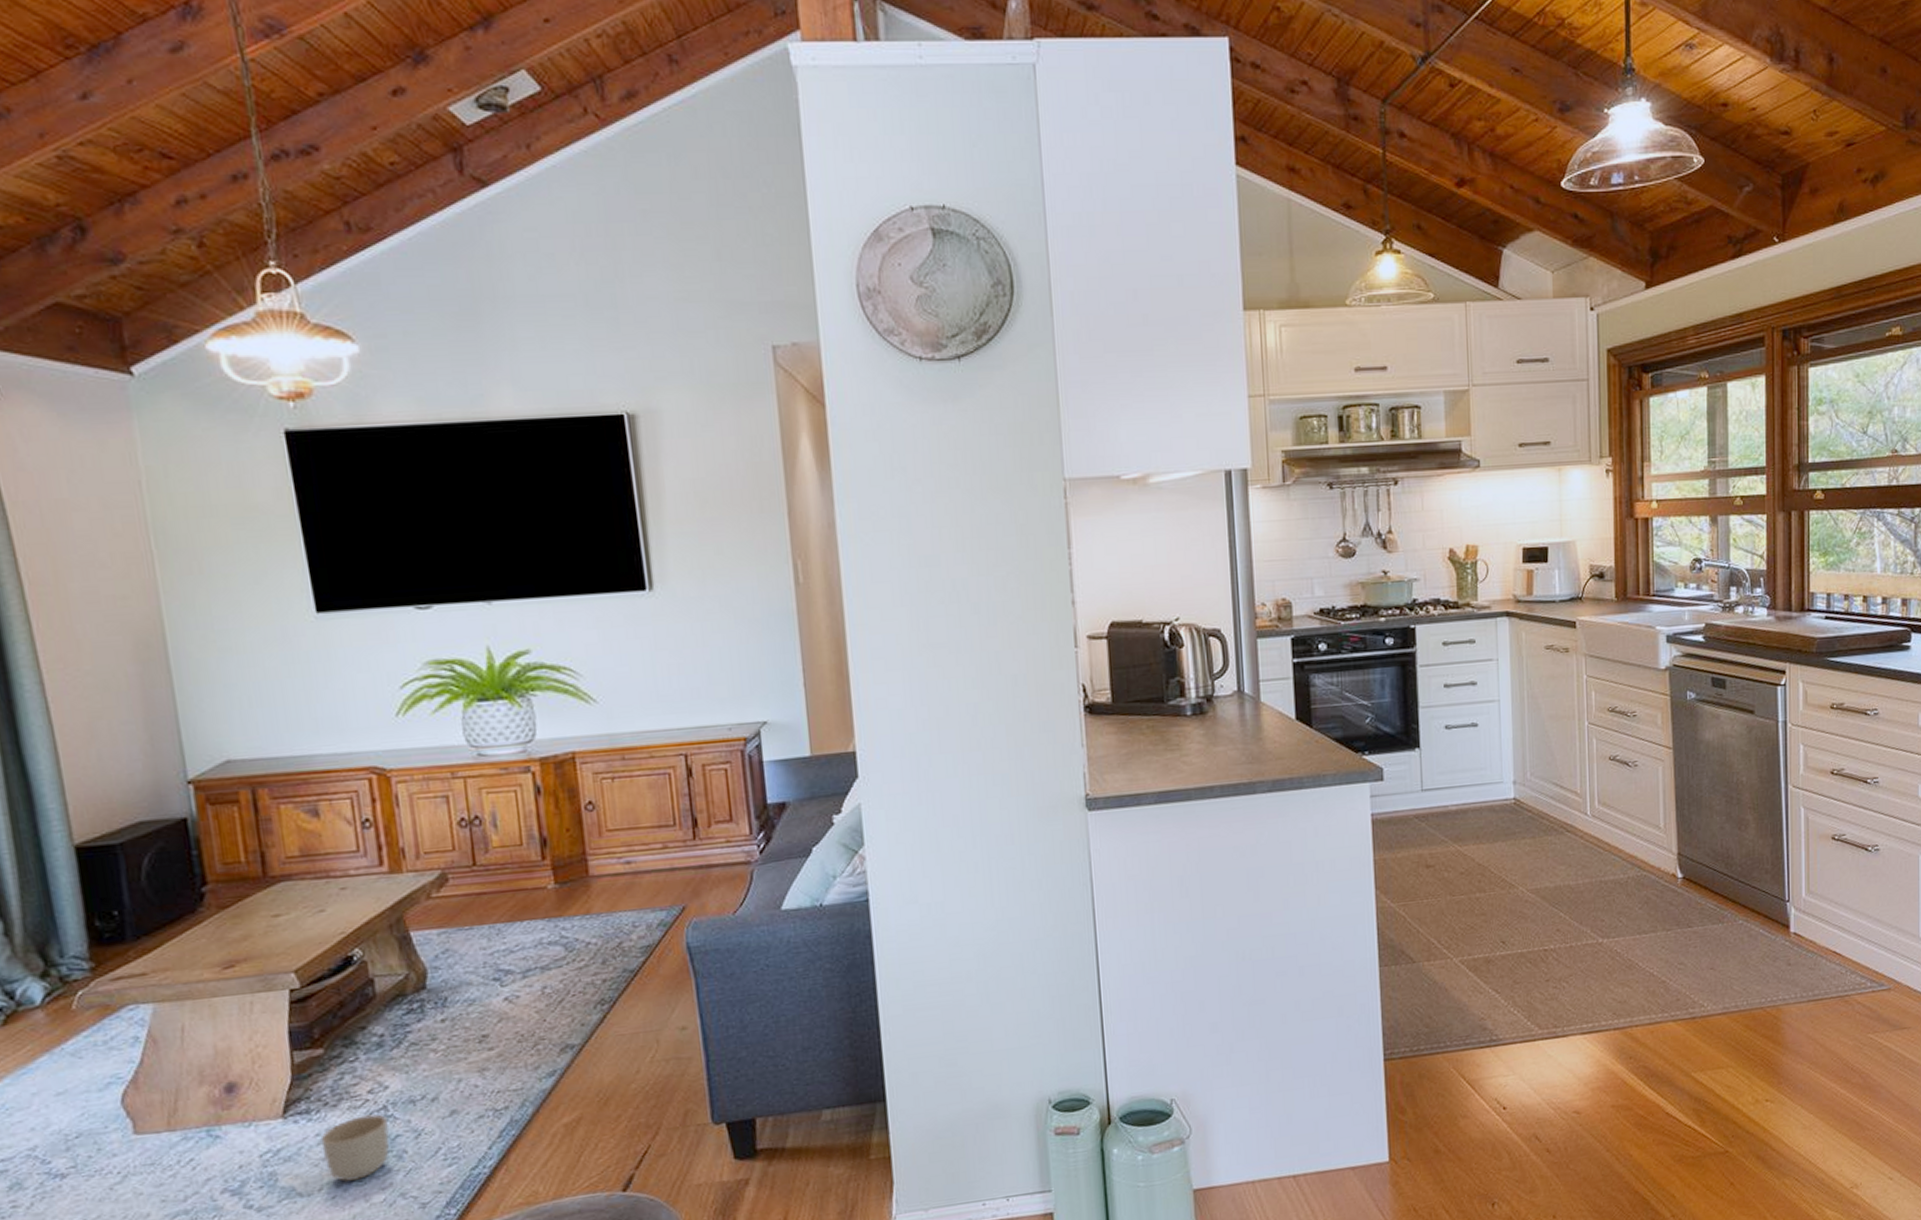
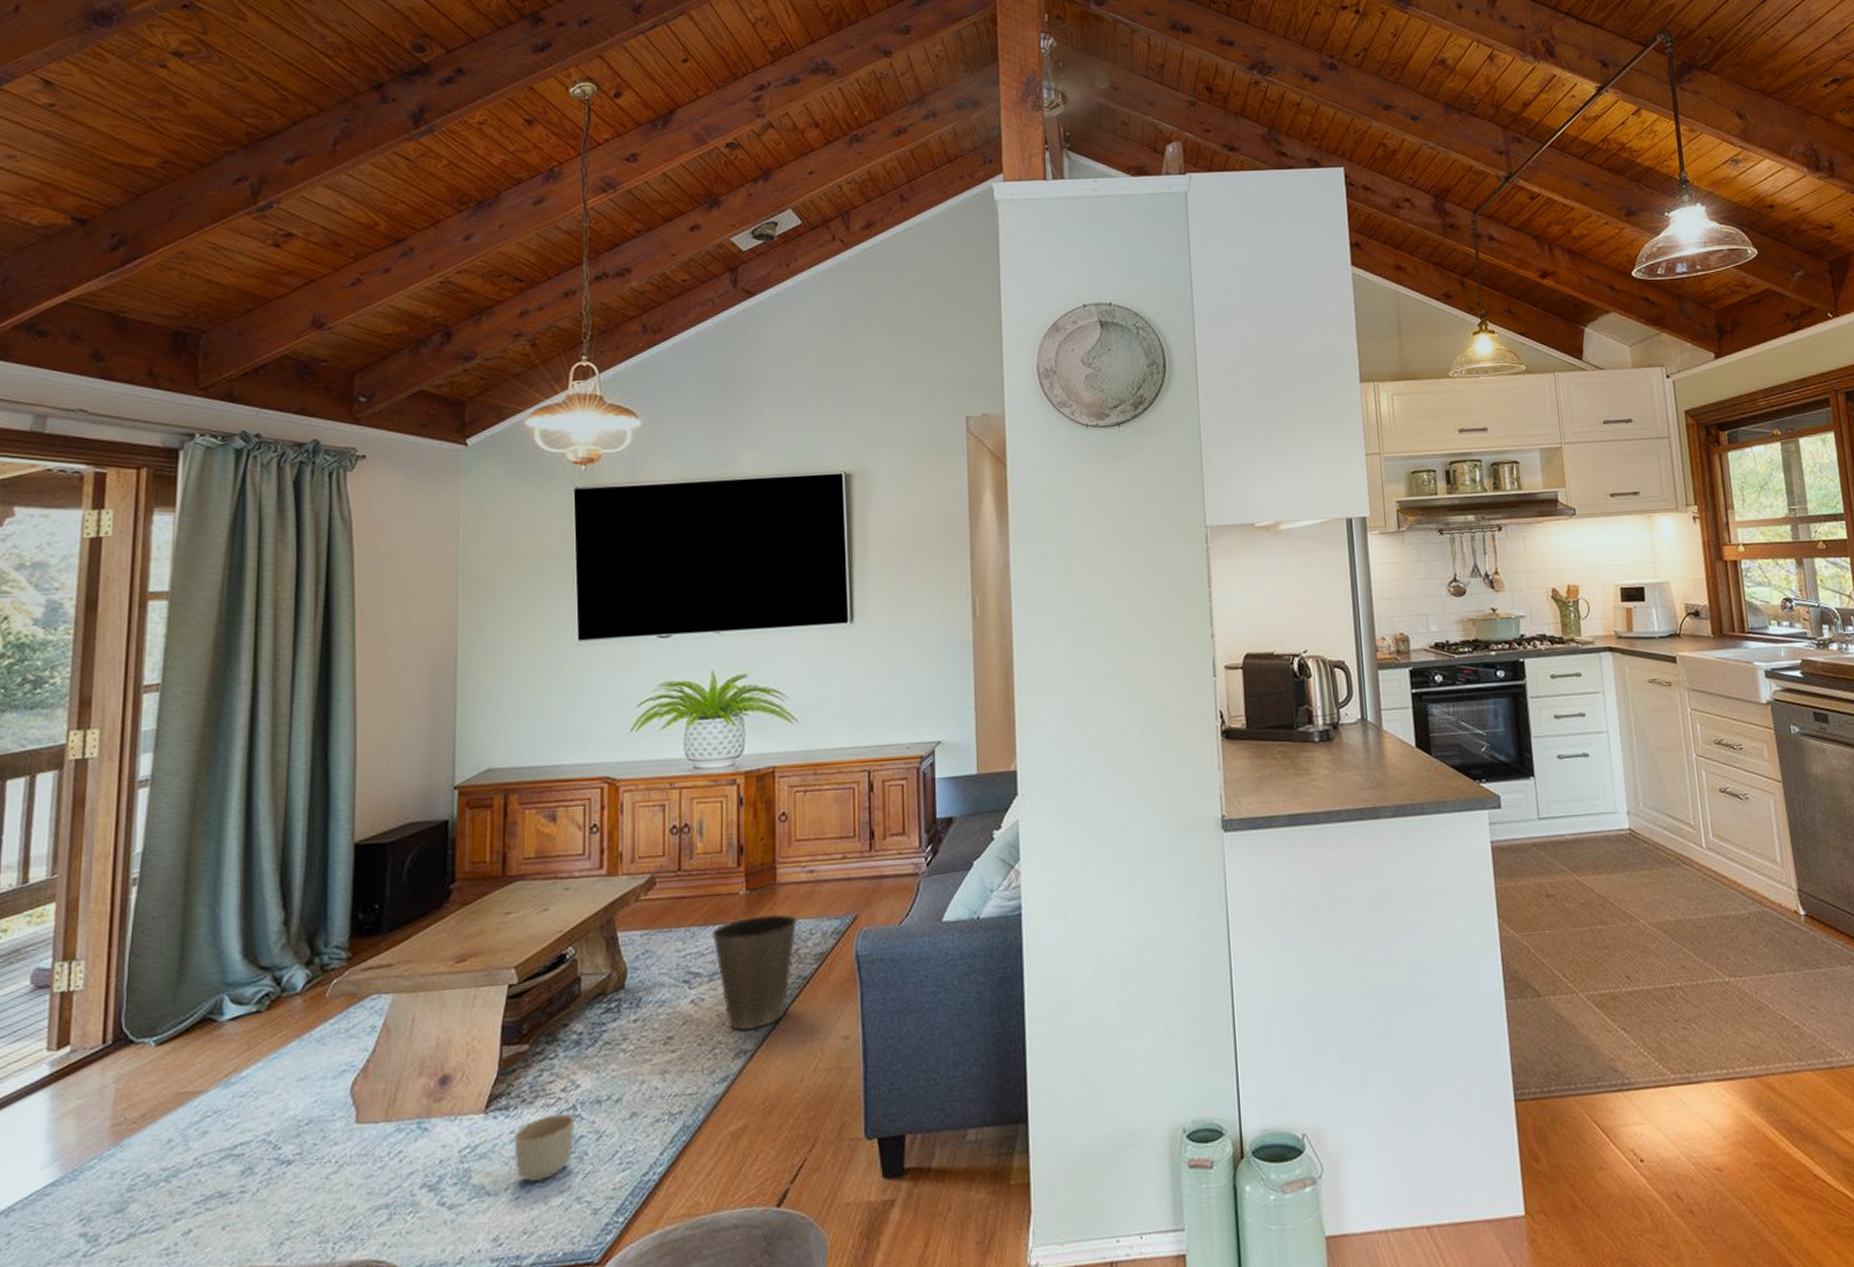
waste basket: none [521,907,617,1026] -> present [712,914,797,1030]

